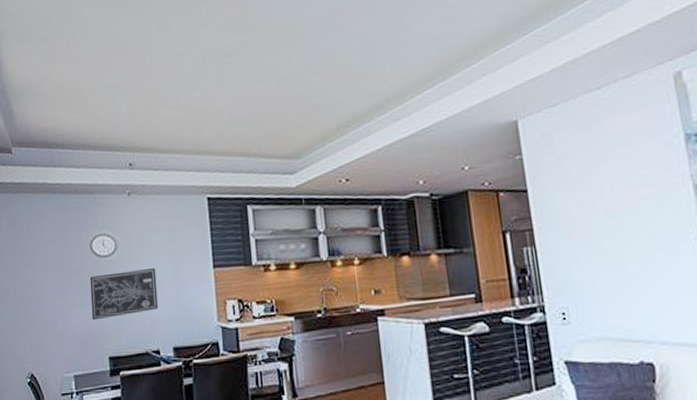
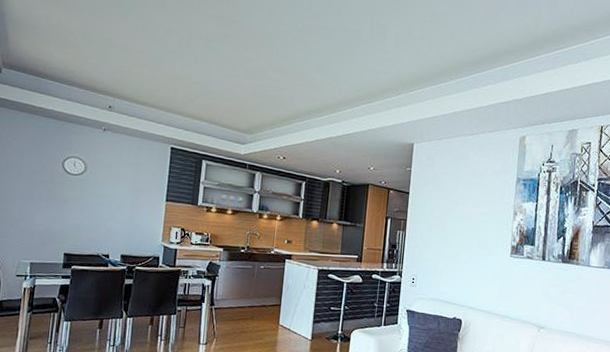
wall art: present [89,268,159,321] -> none [54,188,117,224]

